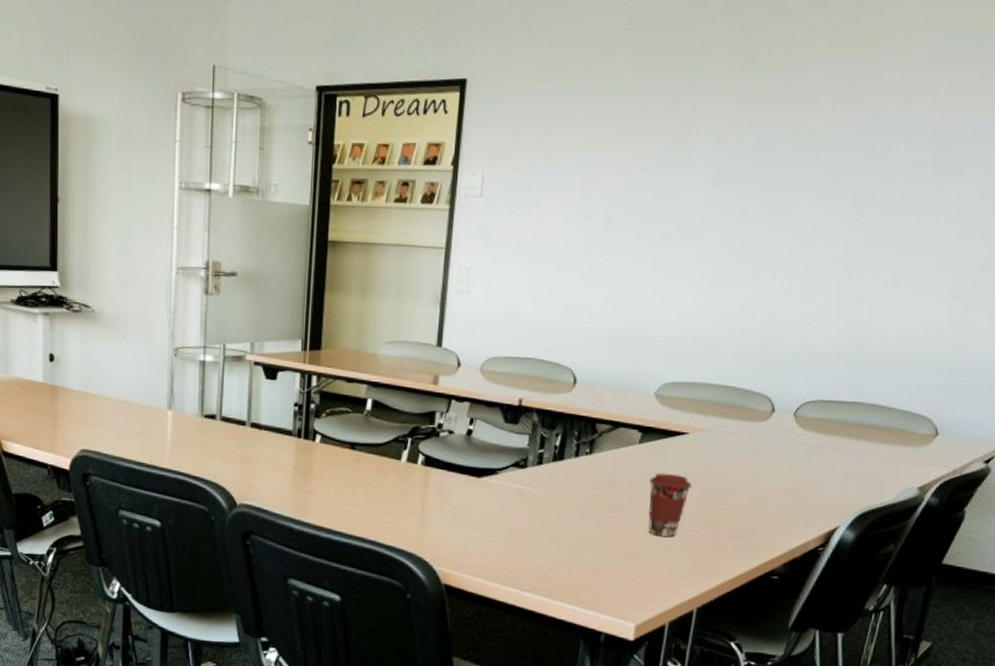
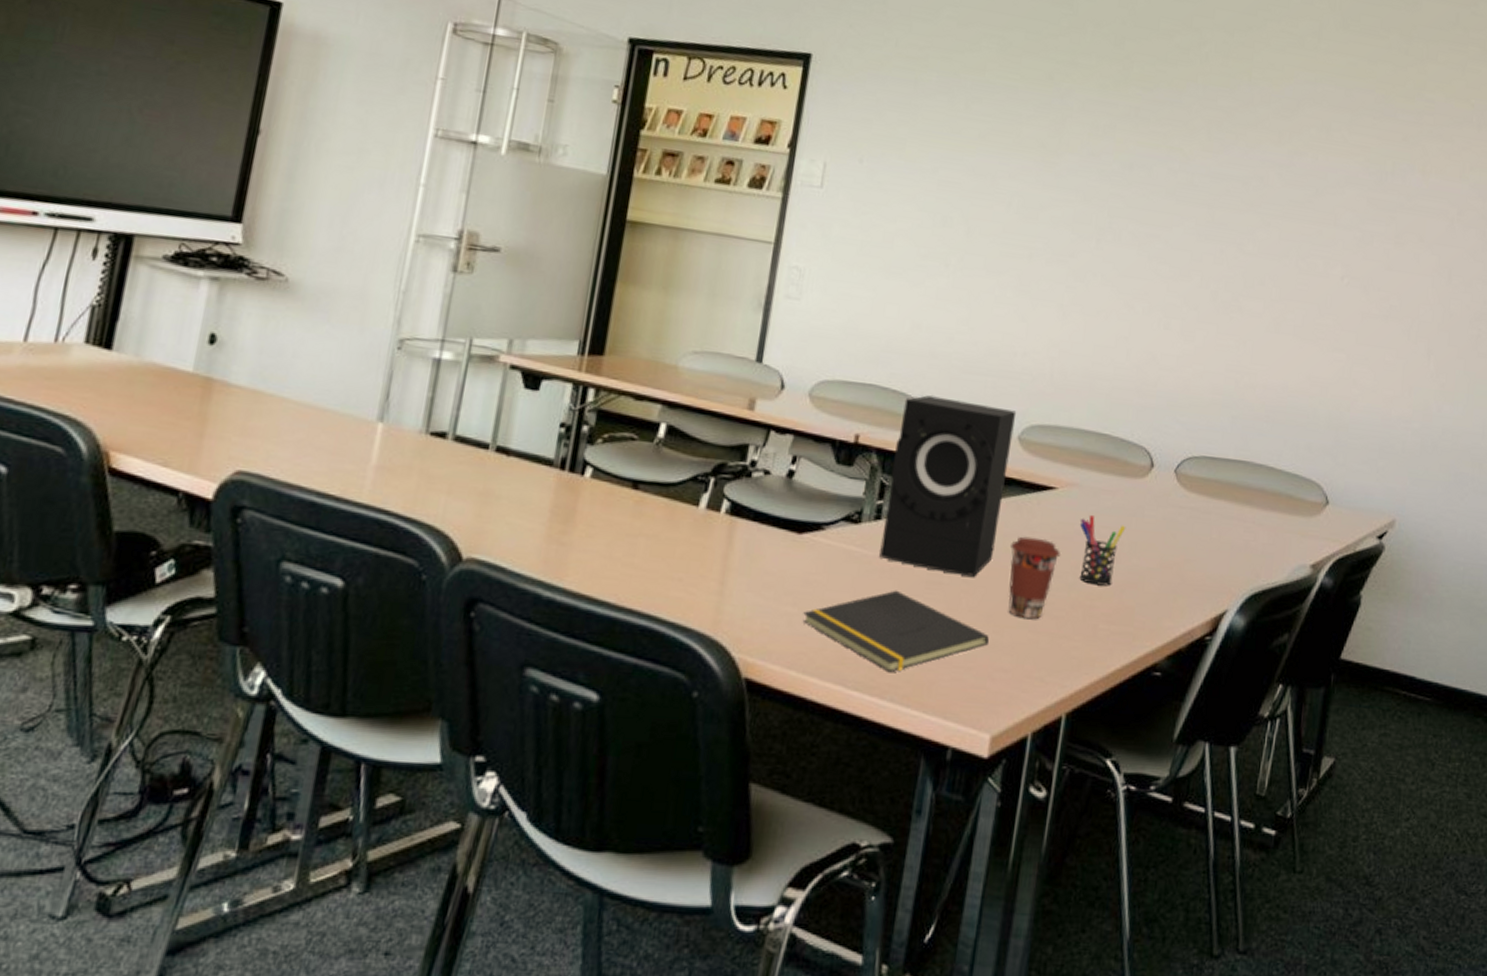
notepad: none [485,517,633,579] -> present [803,590,989,673]
speaker: none [542,364,653,506] -> present [879,395,1017,577]
pen holder: none [708,454,749,510] -> present [1079,515,1126,586]

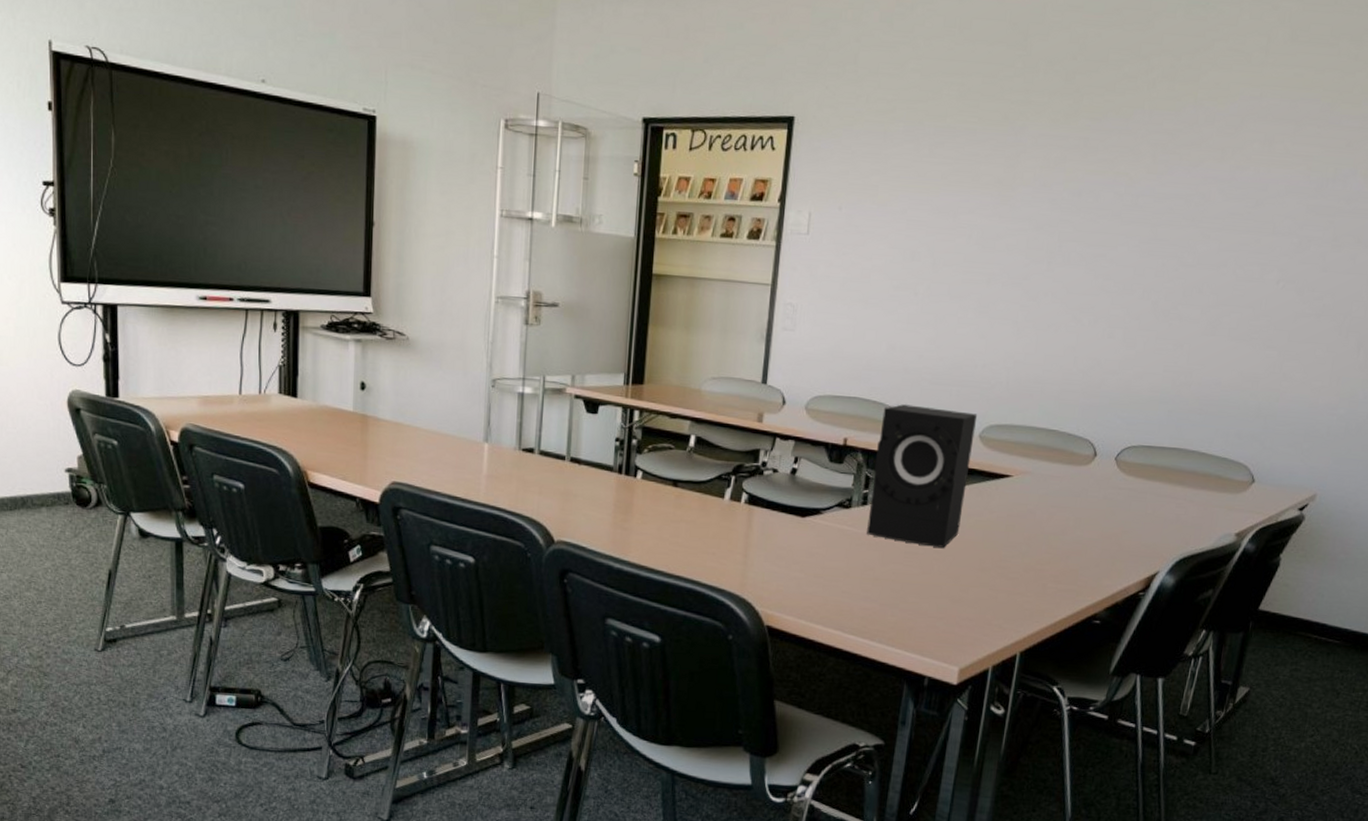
notepad: present [803,590,989,673] -> none [809,559,957,622]
coffee cup: present [1008,536,1060,620] -> none [972,515,1015,581]
pen holder: present [1079,515,1126,586] -> none [1031,497,1072,554]

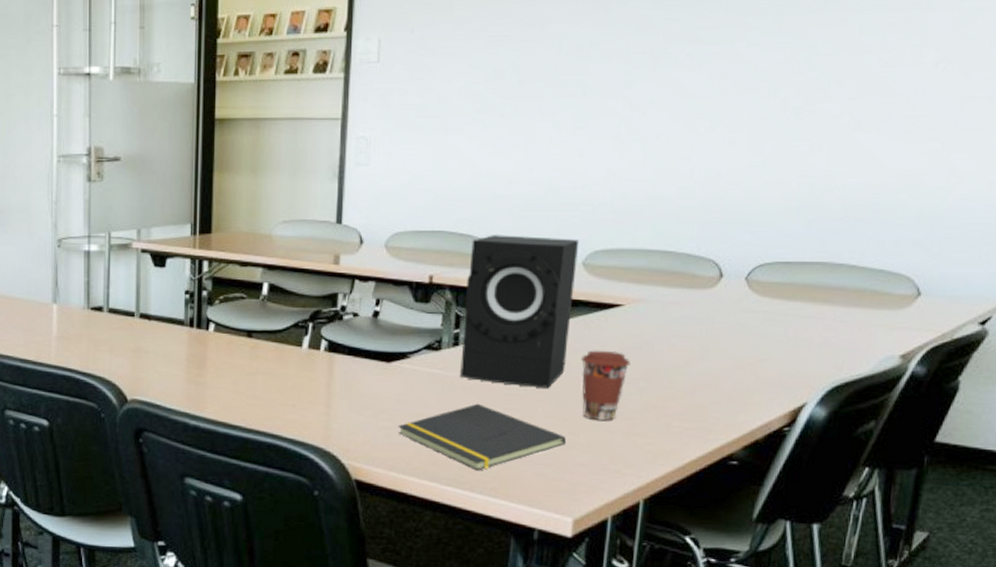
notepad: none [809,559,957,622] -> present [398,403,566,471]
coffee cup: none [972,515,1015,581] -> present [581,350,630,421]

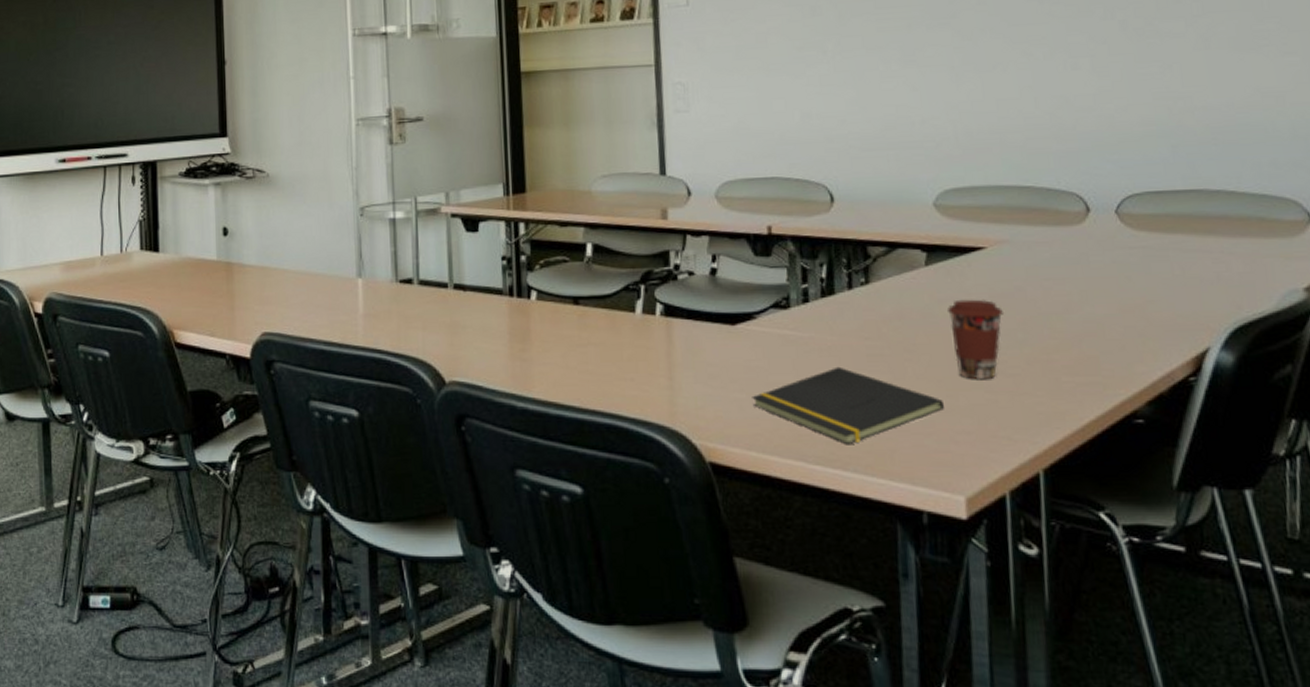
speaker: present [460,235,580,388] -> none [809,178,932,345]

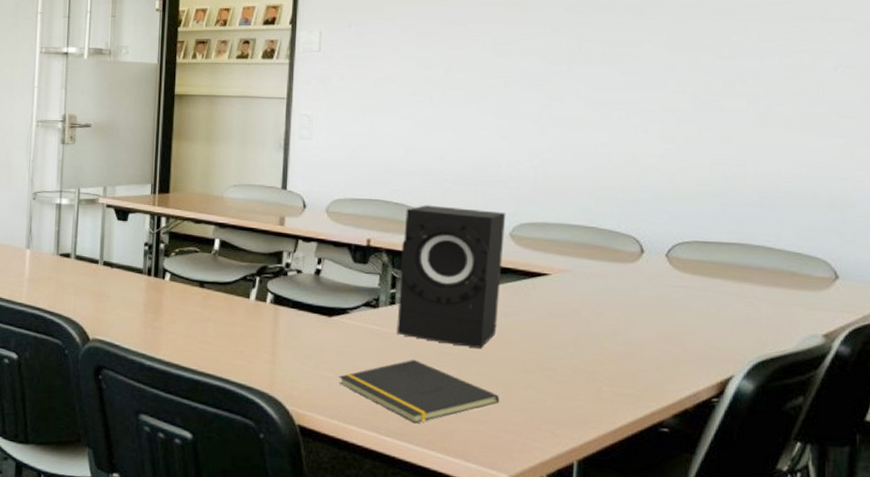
speaker: none [809,178,932,345] -> present [397,205,506,348]
coffee cup: present [948,299,1003,380] -> none [512,315,559,383]

